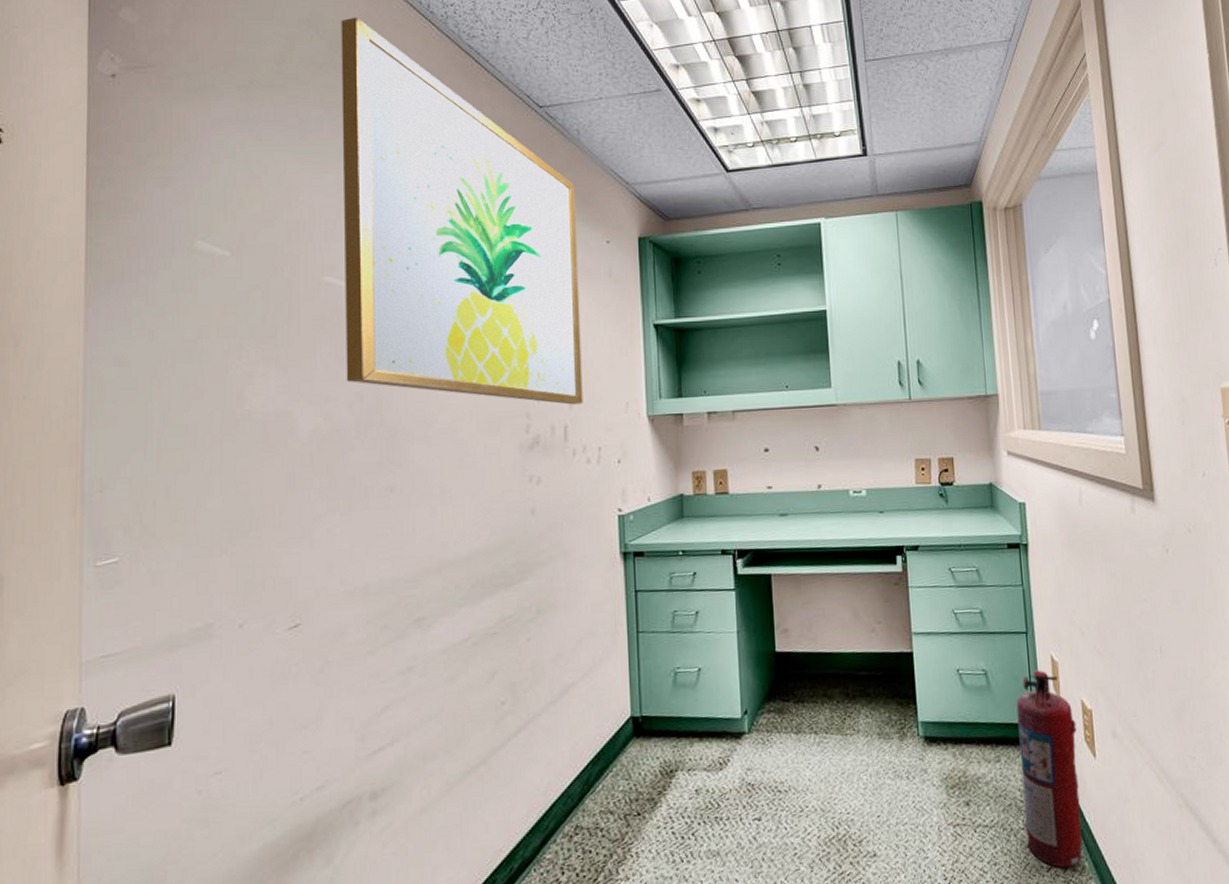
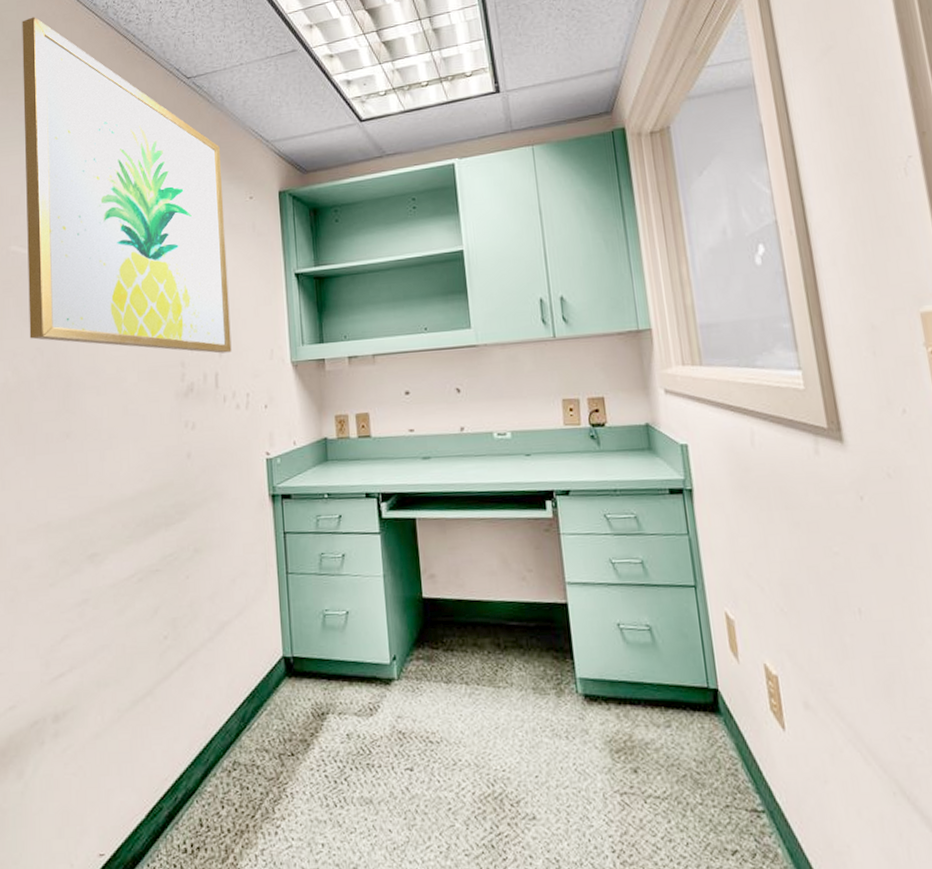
fire extinguisher: present [1016,669,1082,868] -> none [686,627,773,852]

